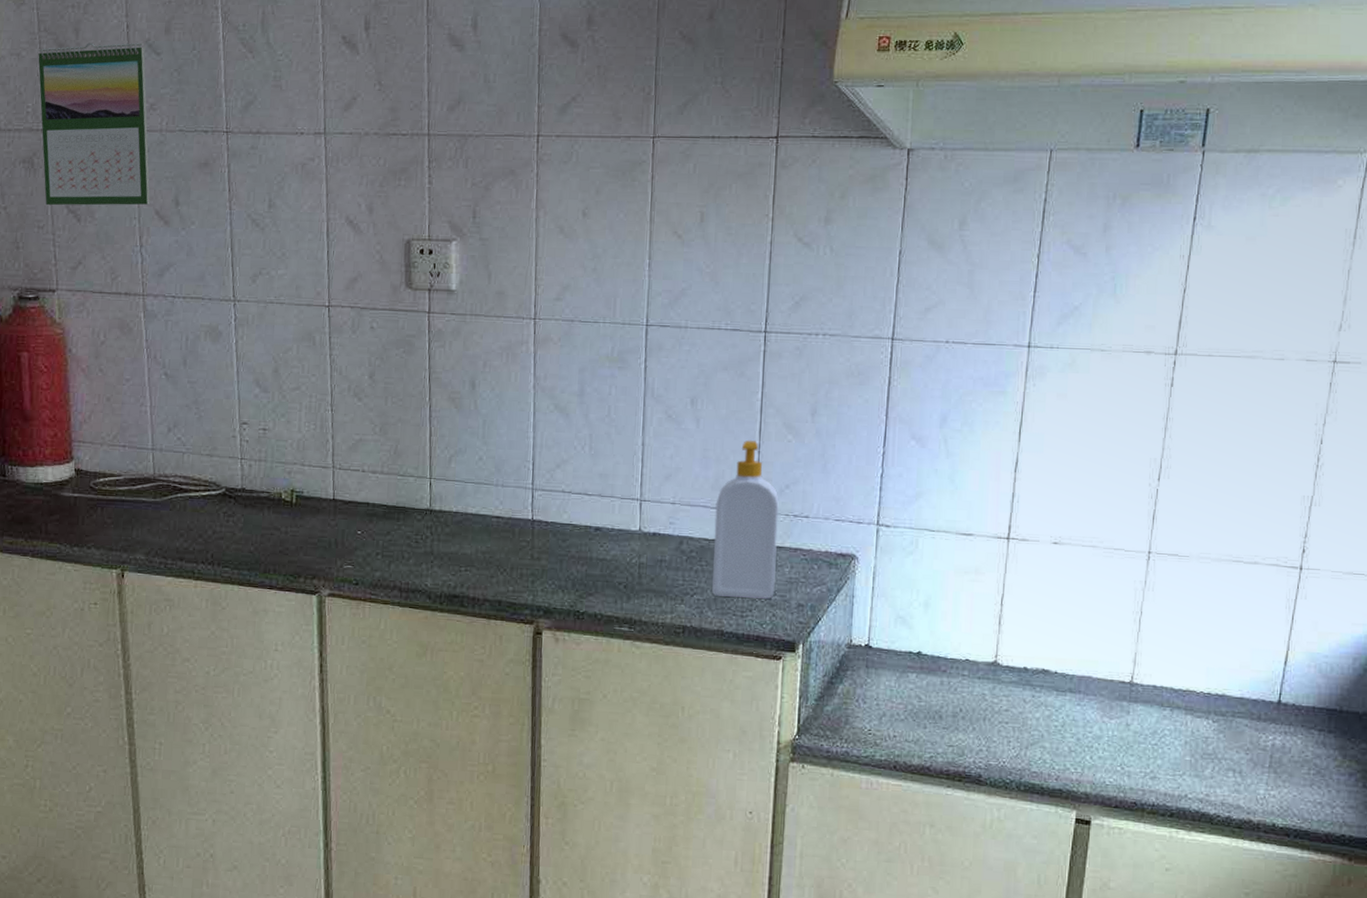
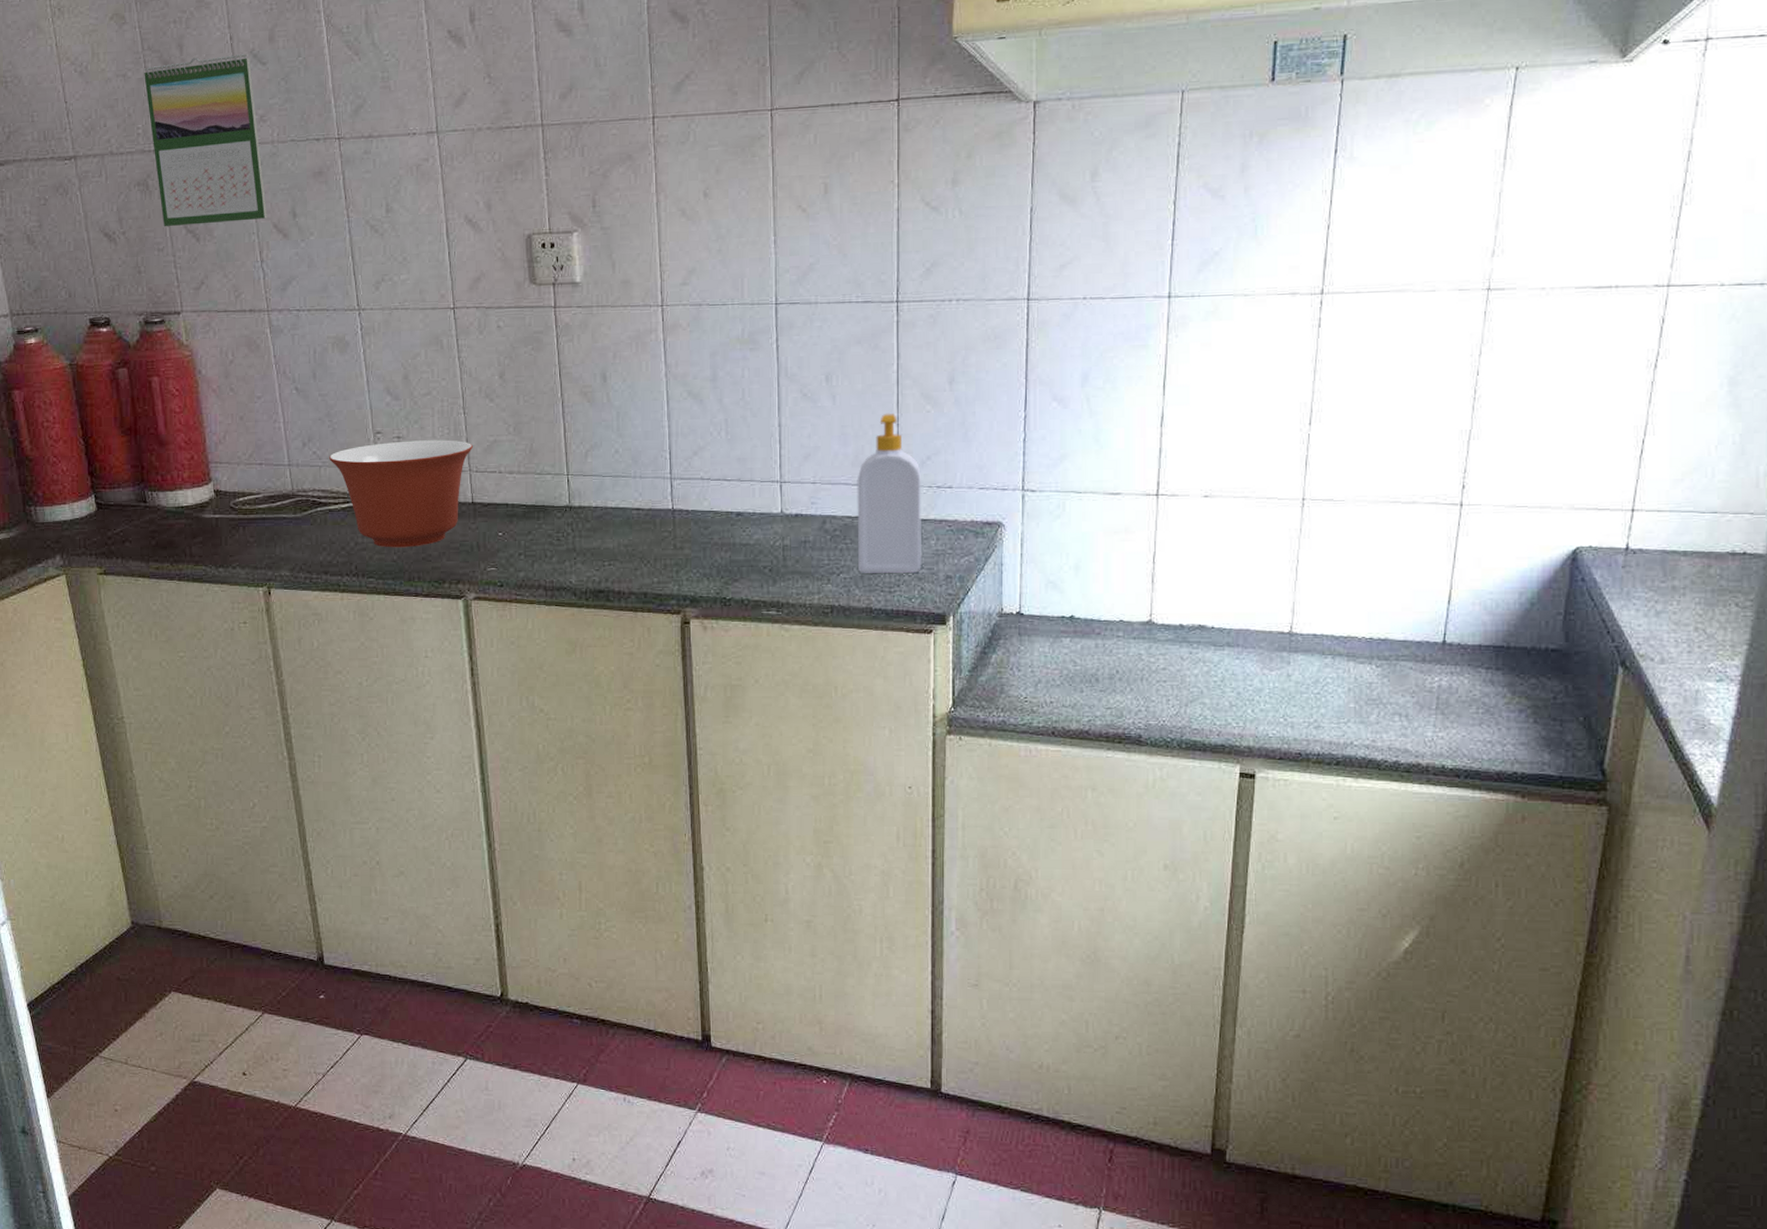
mixing bowl: none [192,433,338,540] -> present [328,440,473,548]

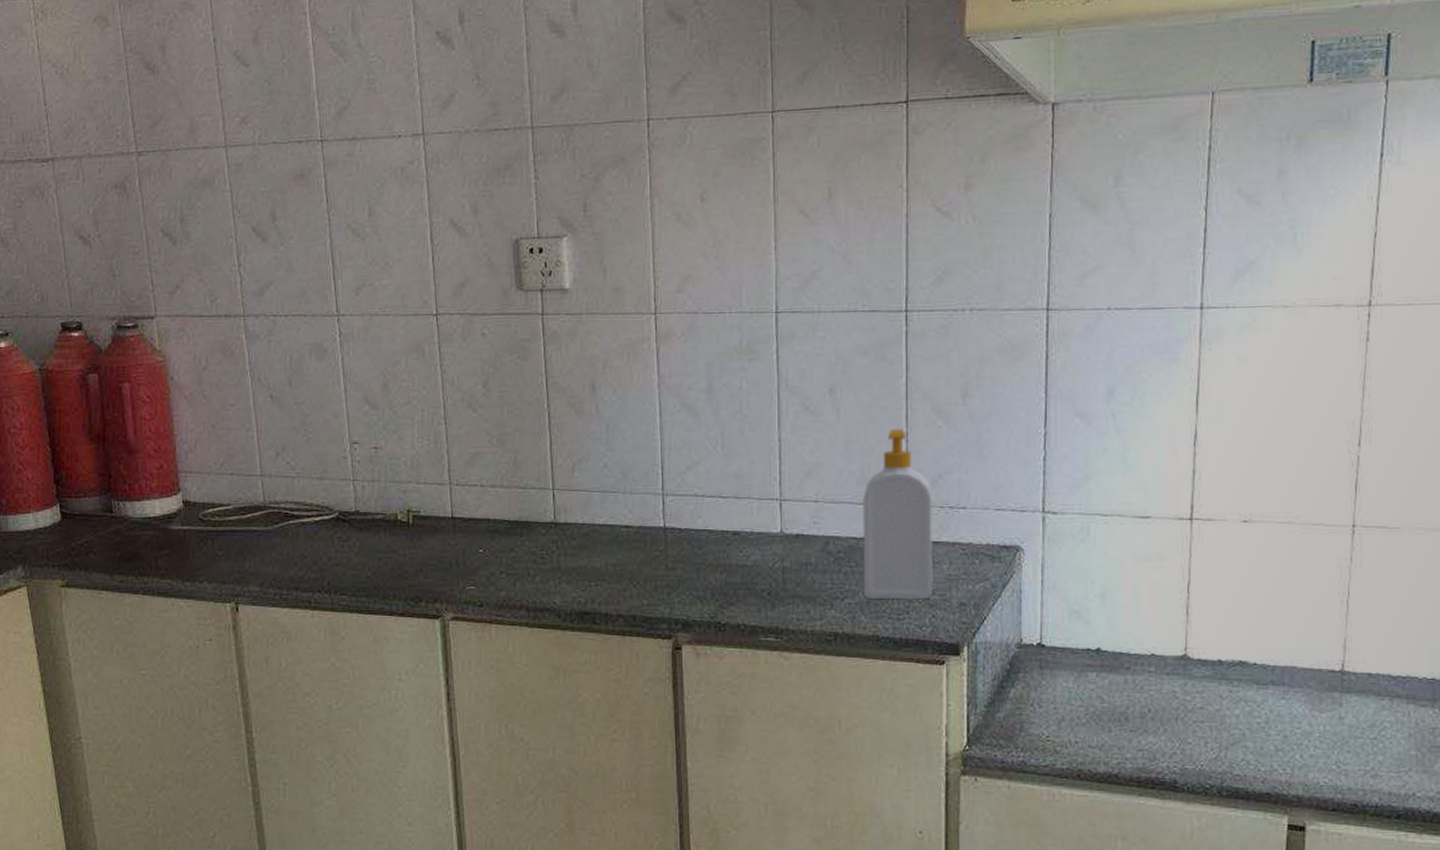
calendar: present [144,53,267,227] -> none [125,55,246,230]
mixing bowl: present [328,440,473,548] -> none [302,451,453,564]

